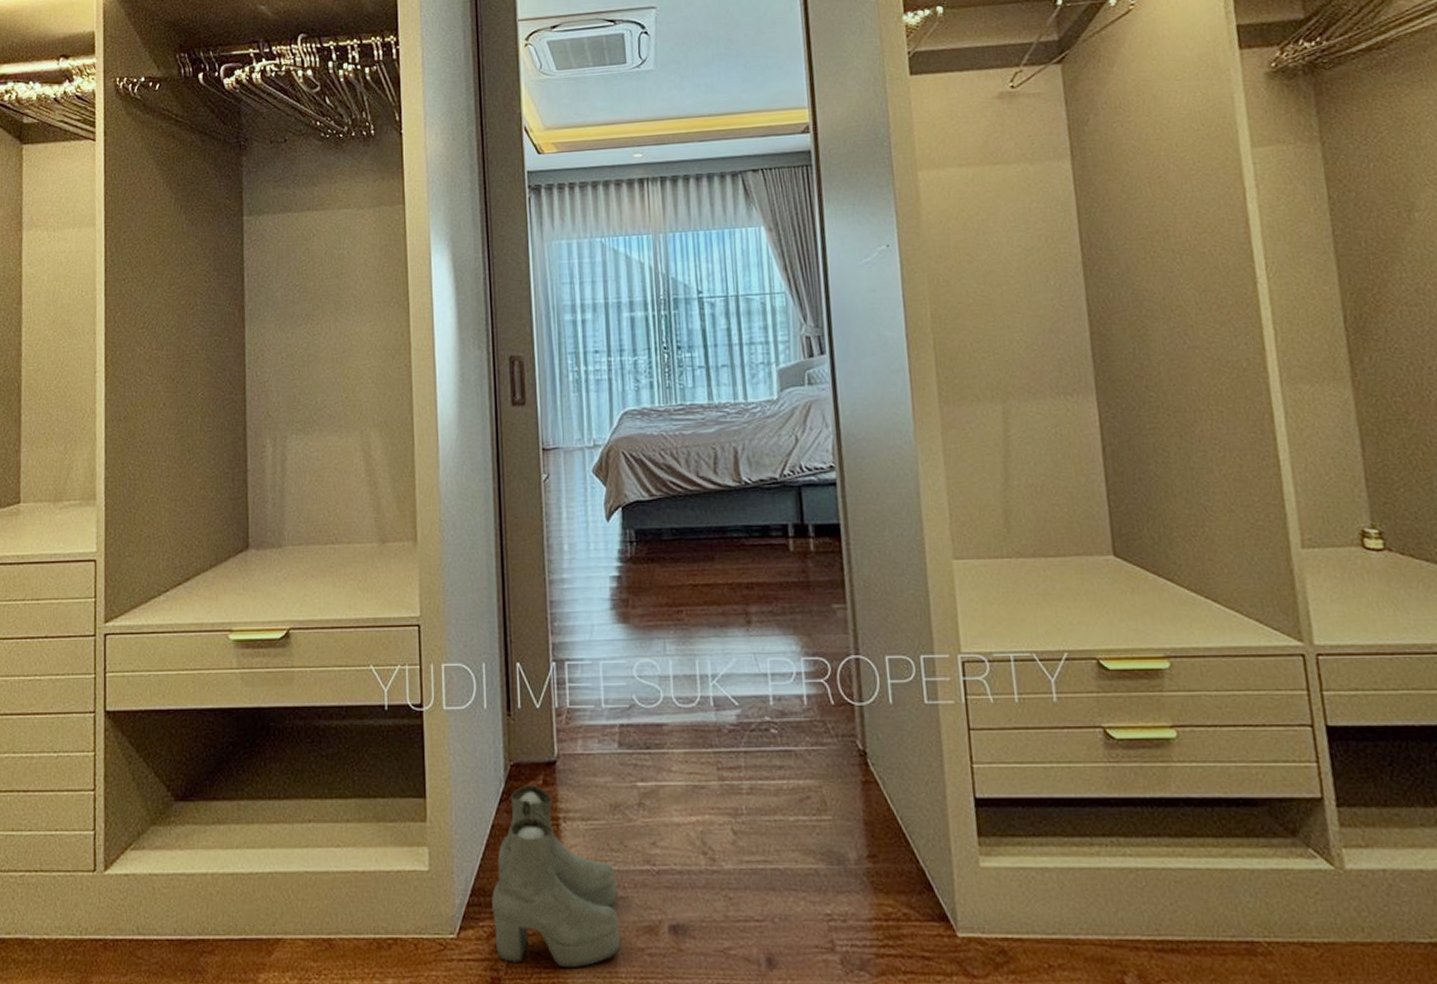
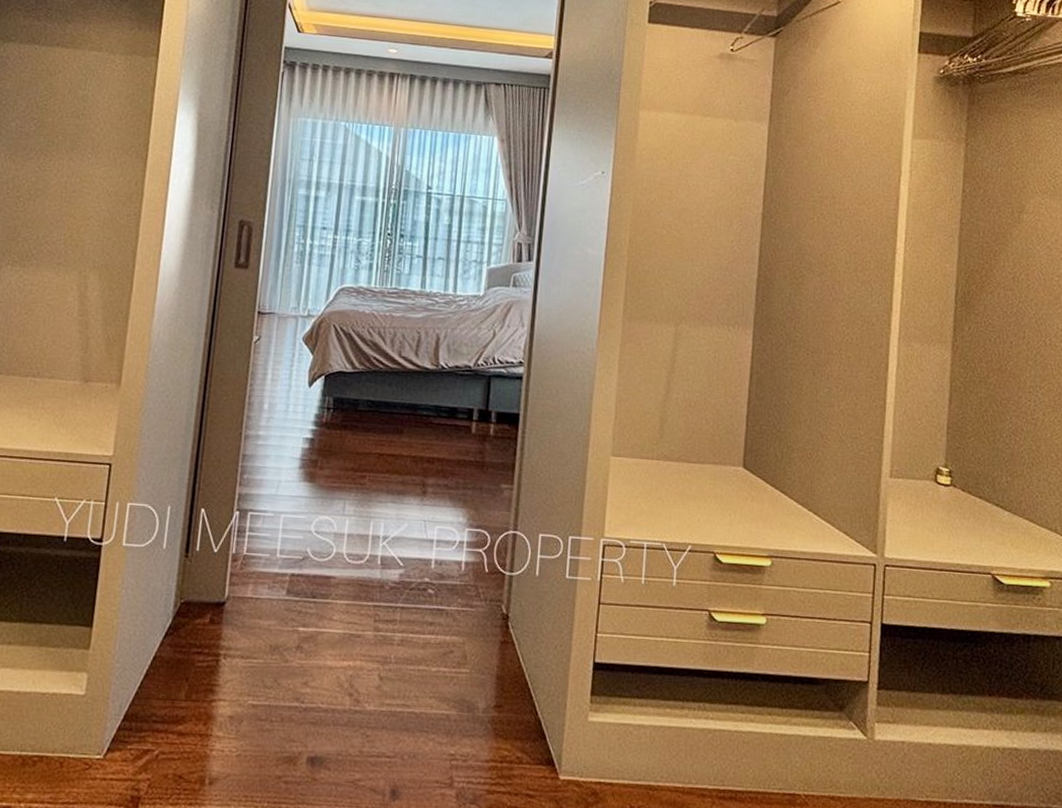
boots: present [492,785,621,968] -> none [140,622,266,791]

